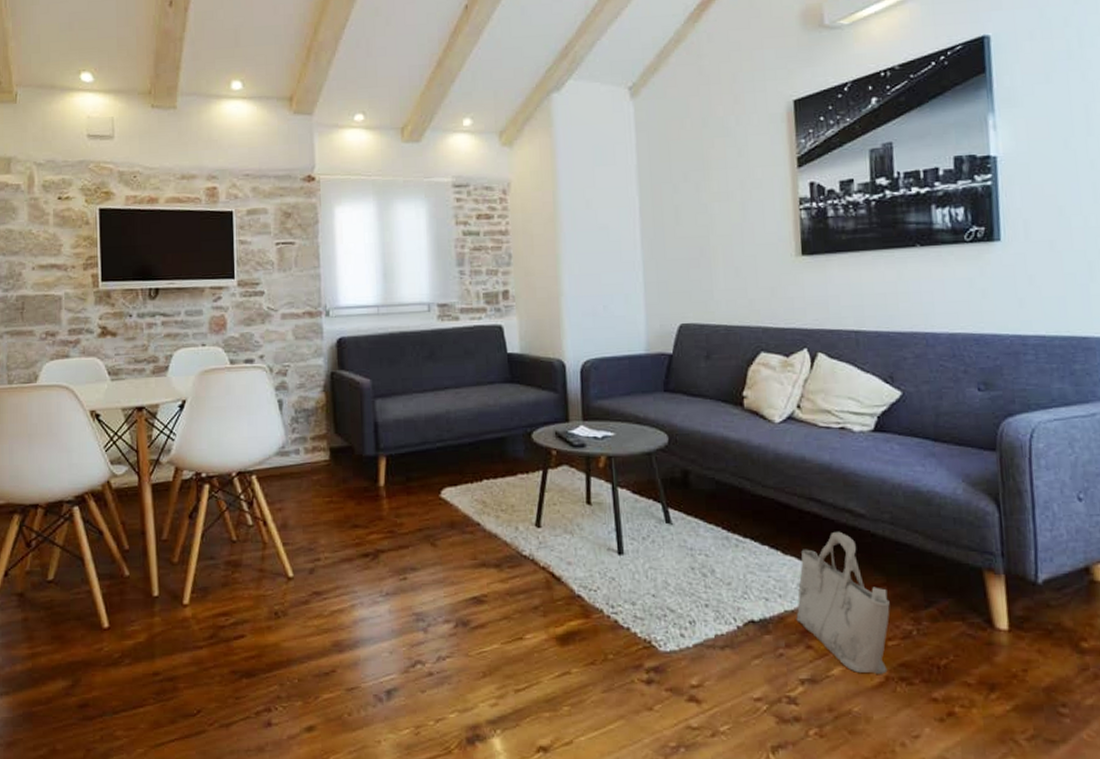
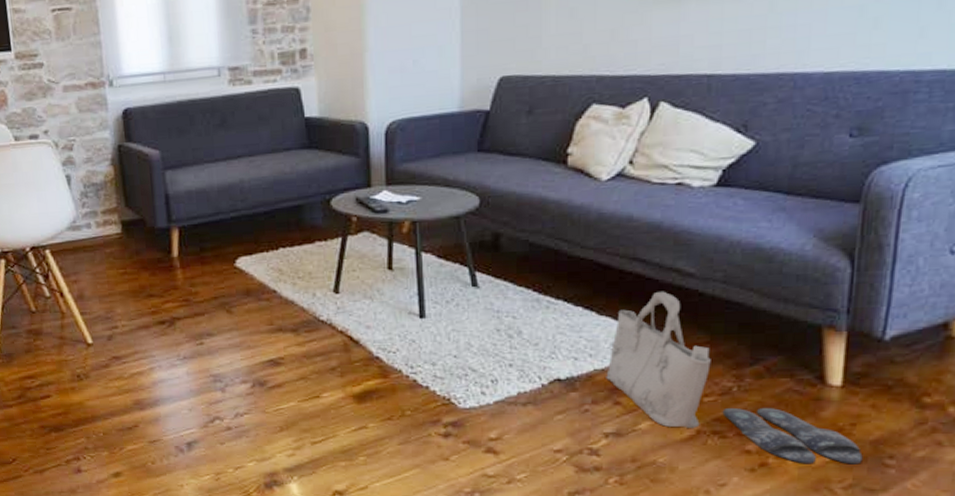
slippers: none [906,652,1039,713] -> present [722,407,863,465]

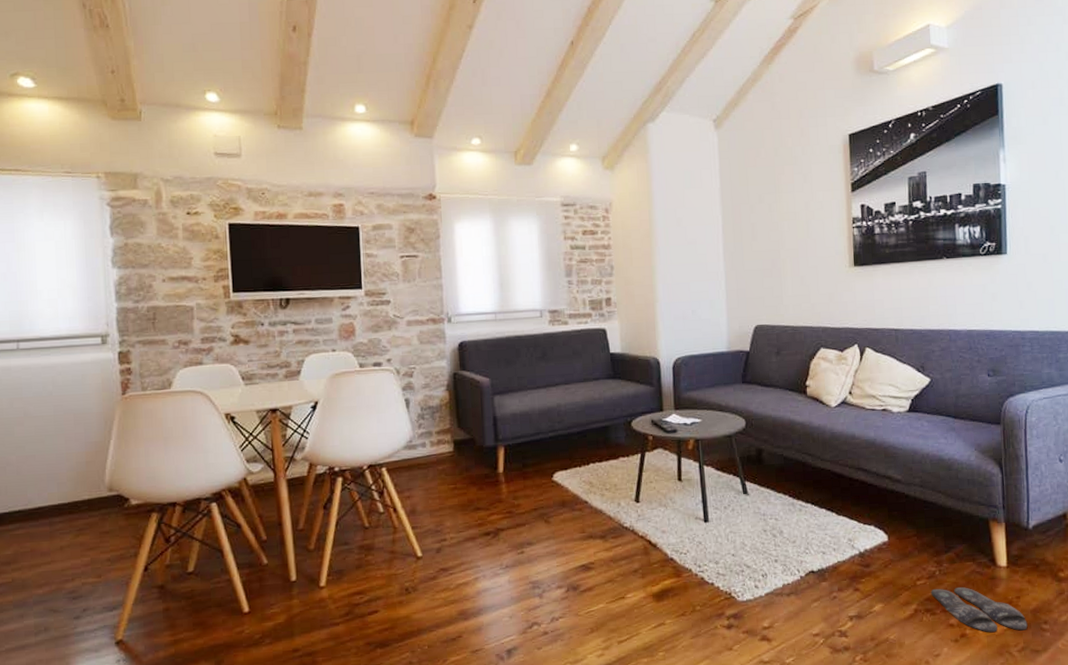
handbag: present [606,291,711,428] -> none [846,494,919,608]

